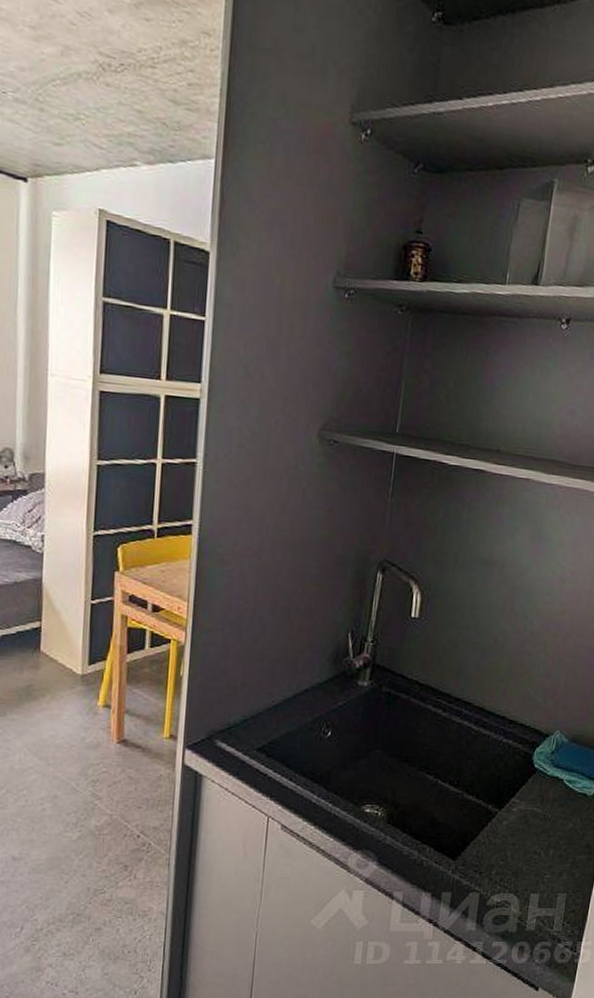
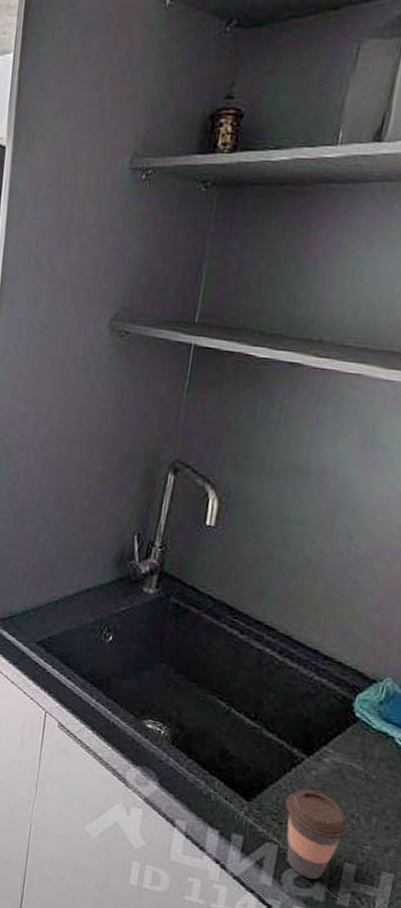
coffee cup: none [484,837,534,915] -> present [285,788,350,880]

